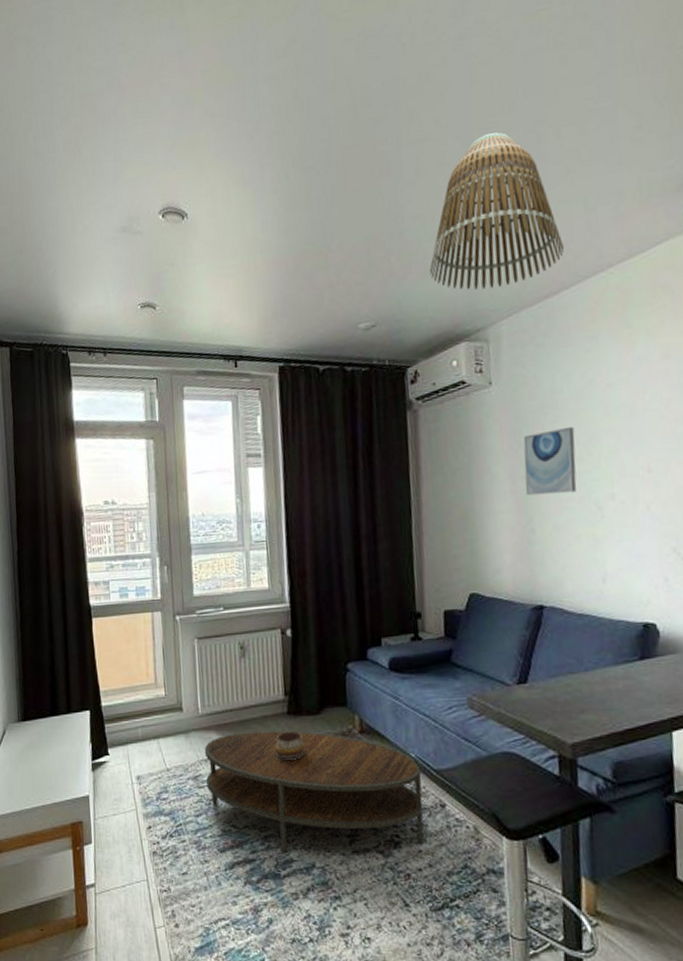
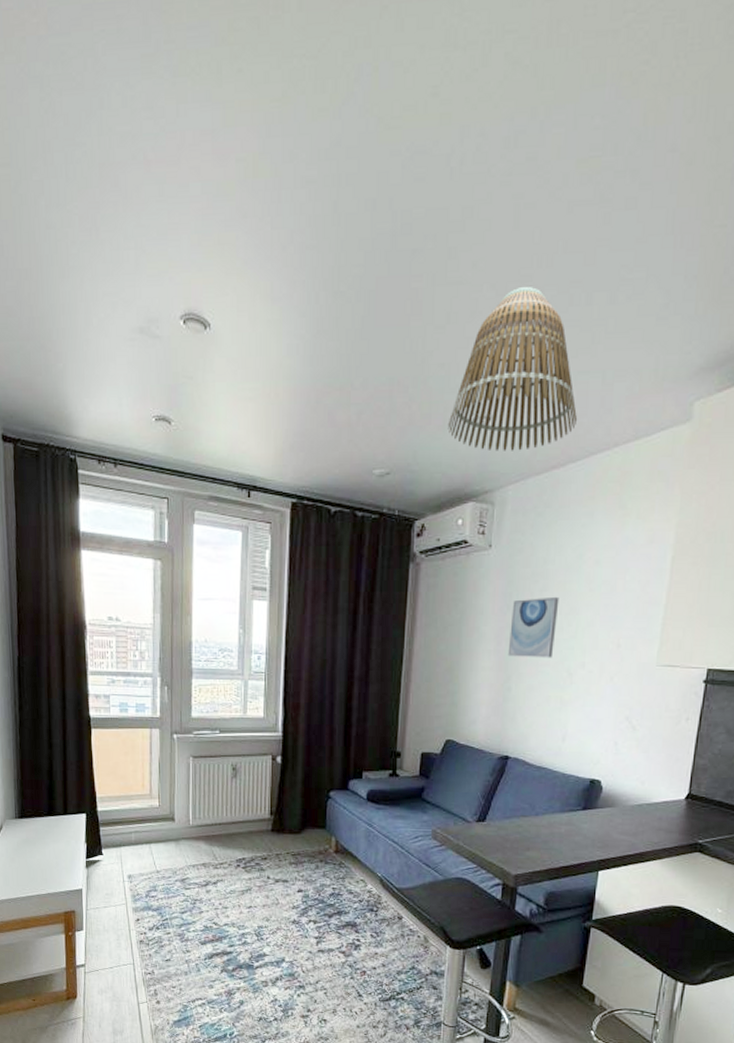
coffee table: present [204,730,424,853] -> none [192,843,385,948]
decorative bowl: present [274,730,305,761] -> none [257,846,285,872]

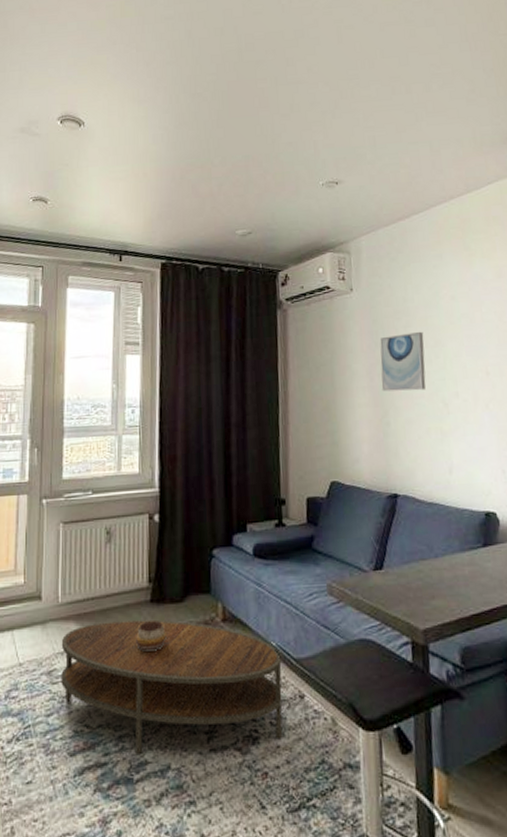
coffee table: none [192,843,385,948] -> present [61,619,283,754]
decorative bowl: none [257,846,285,872] -> present [135,619,167,653]
lamp shade: present [447,287,578,451] -> none [300,83,415,209]

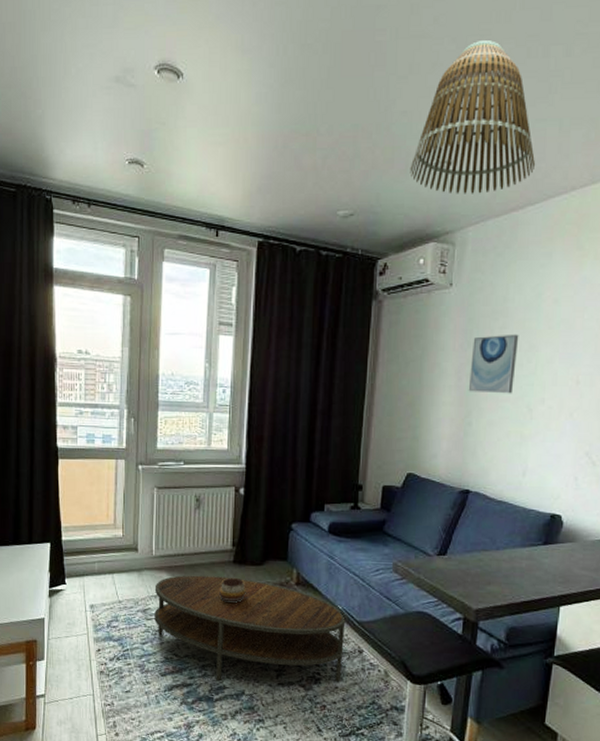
lamp shade: none [300,83,415,209] -> present [409,40,536,194]

